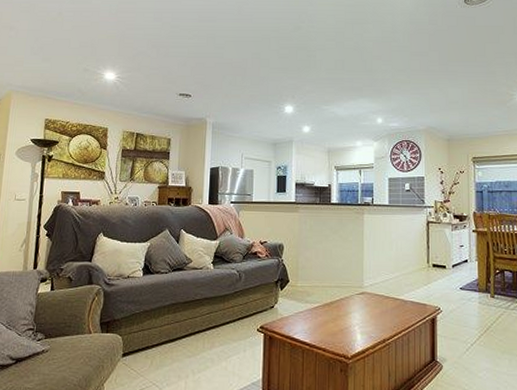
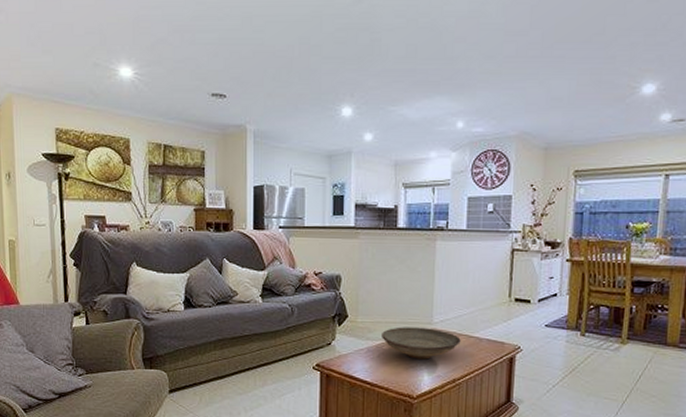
decorative bowl: none [319,290,388,321] -> present [382,327,461,360]

